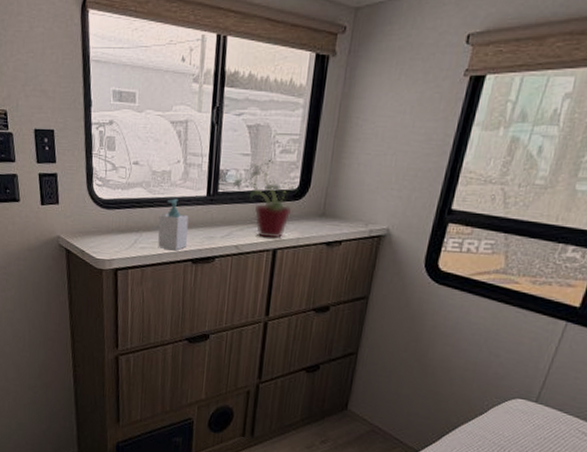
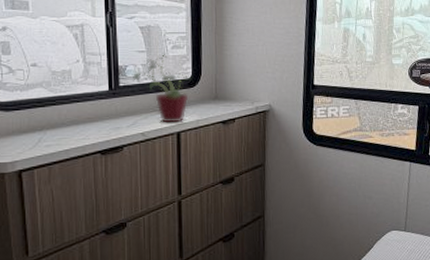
soap bottle: present [158,198,189,251] -> none [62,95,95,145]

